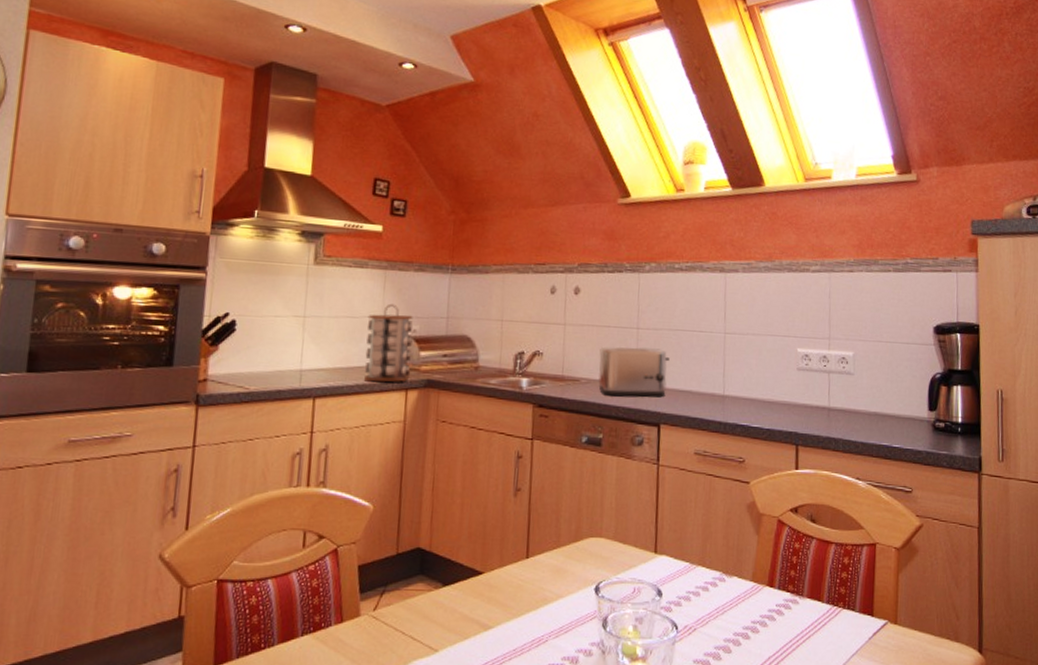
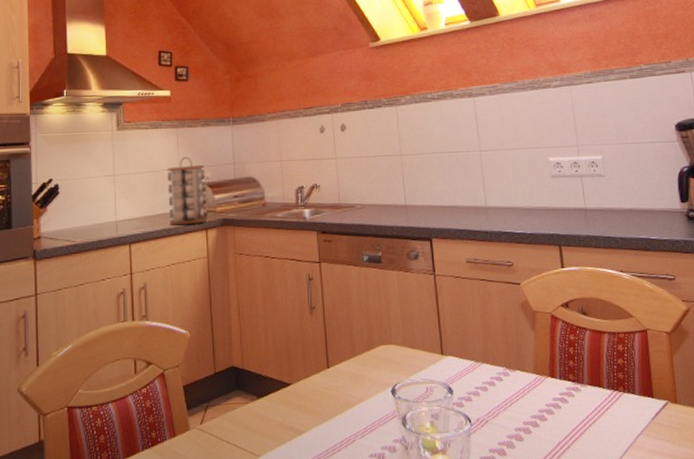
toaster: present [598,347,670,398] -> none [369,171,433,218]

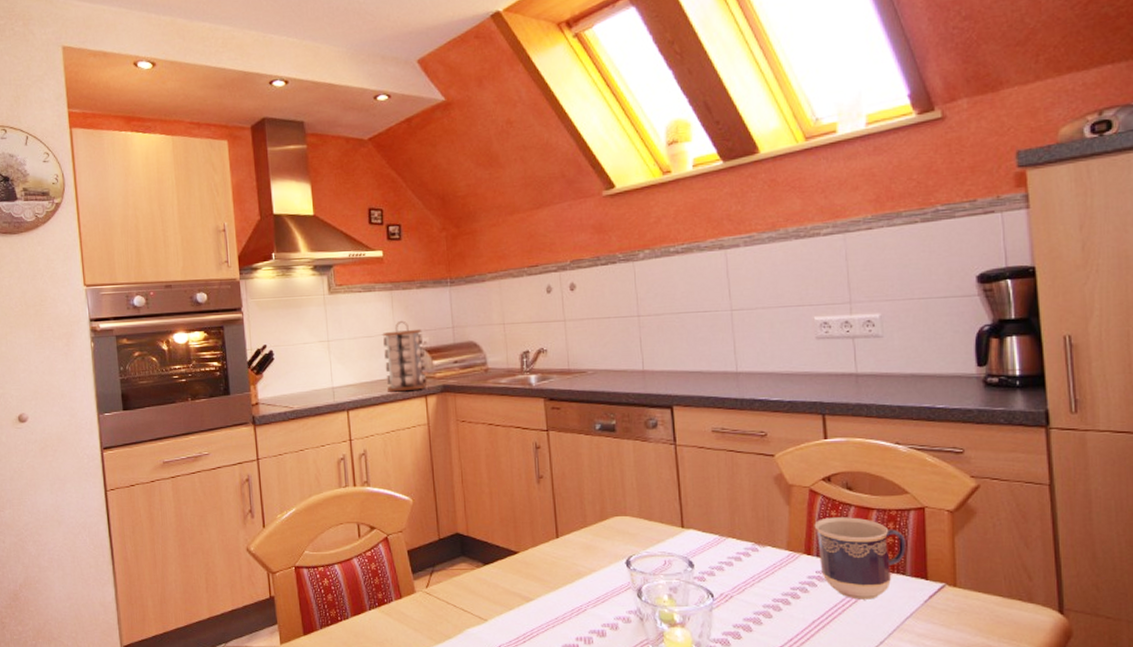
cup: none [556,340,634,420] -> present [814,517,906,600]

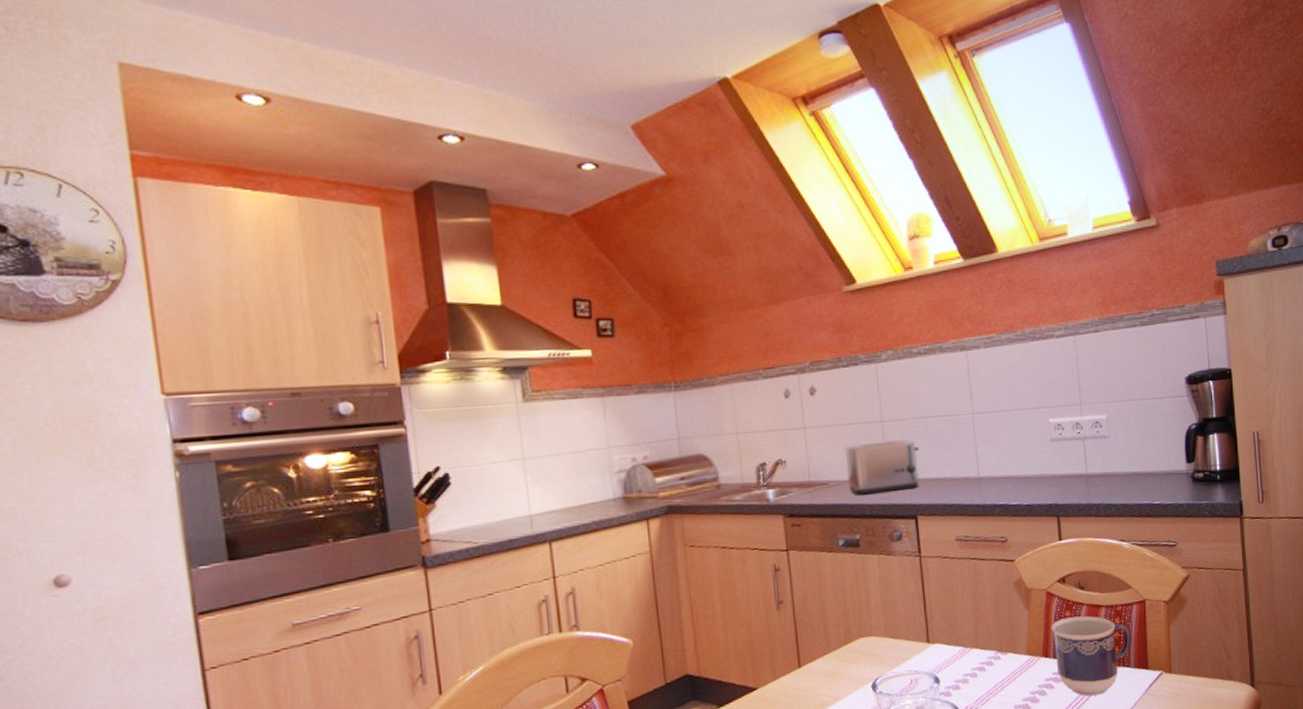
spice rack: present [382,320,428,392] -> none [592,432,649,517]
toaster: none [602,333,675,384] -> present [845,439,919,495]

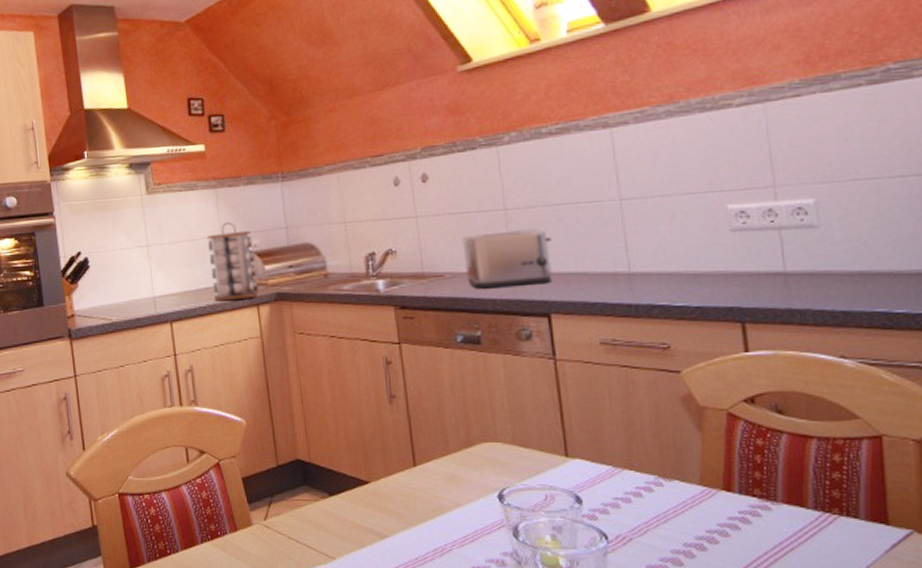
spice rack: none [592,432,649,517] -> present [206,221,259,302]
cup: present [1051,616,1130,696] -> none [734,446,859,547]

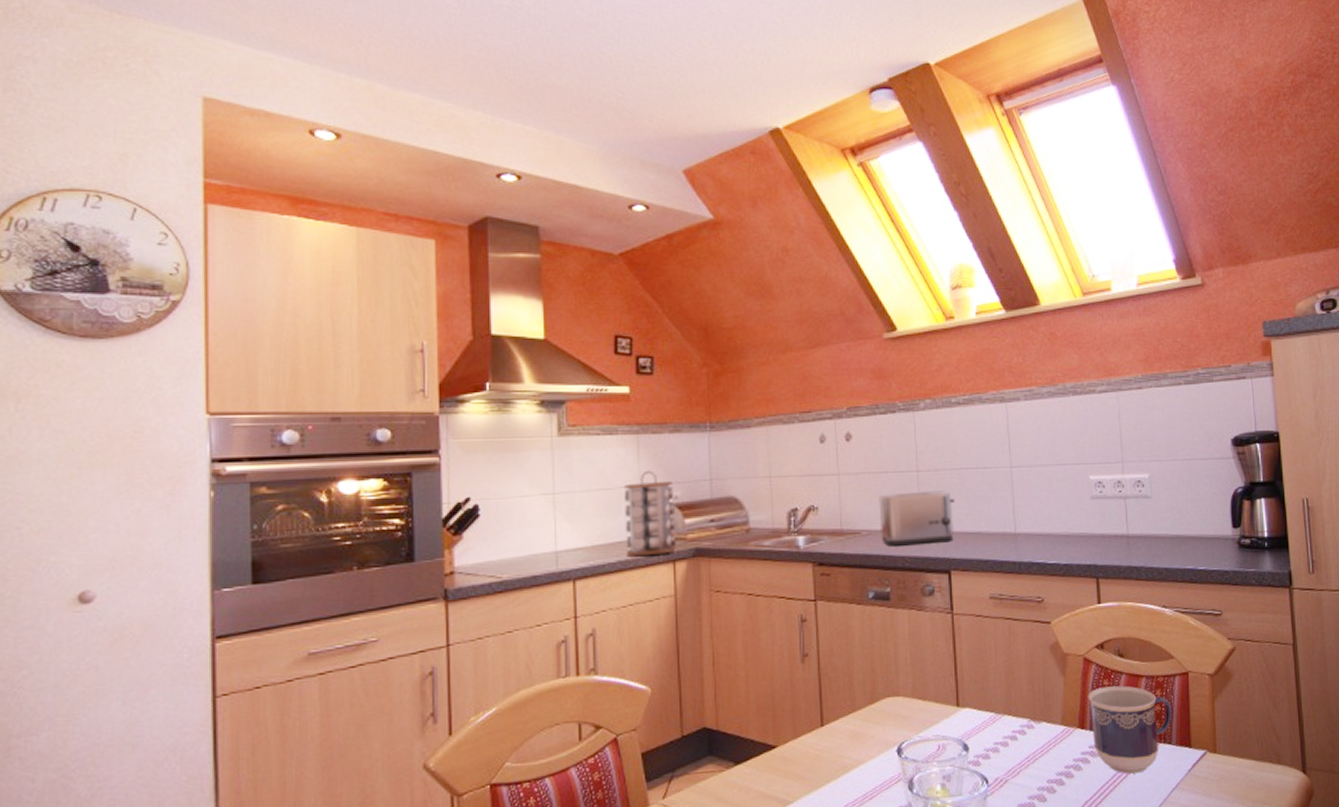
cup: none [734,446,859,547] -> present [1088,685,1172,774]

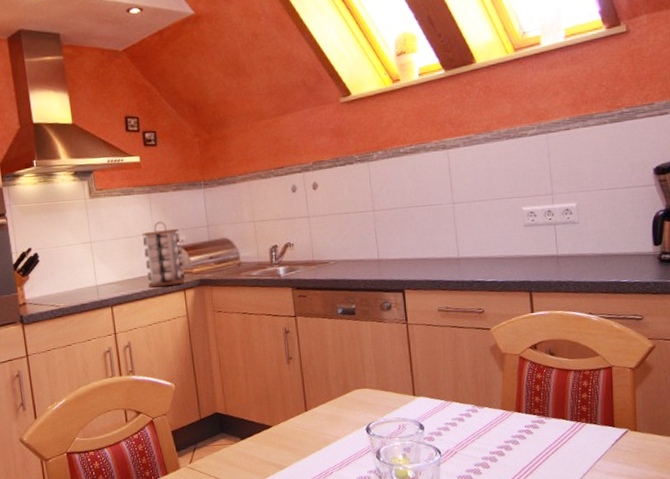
toaster: present [879,491,954,546] -> none [342,226,406,272]
cup: present [1088,685,1172,774] -> none [523,378,597,448]

